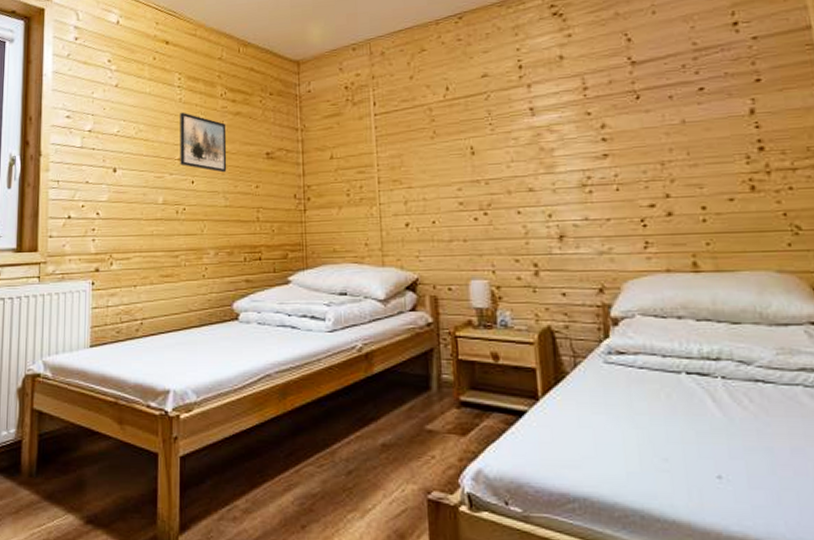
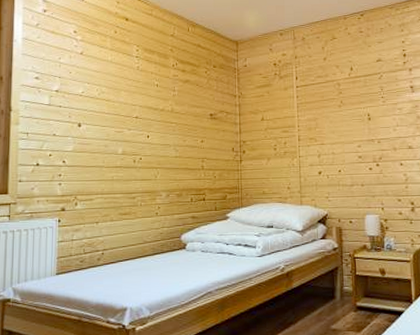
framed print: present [180,112,227,173] -> none [137,78,177,129]

